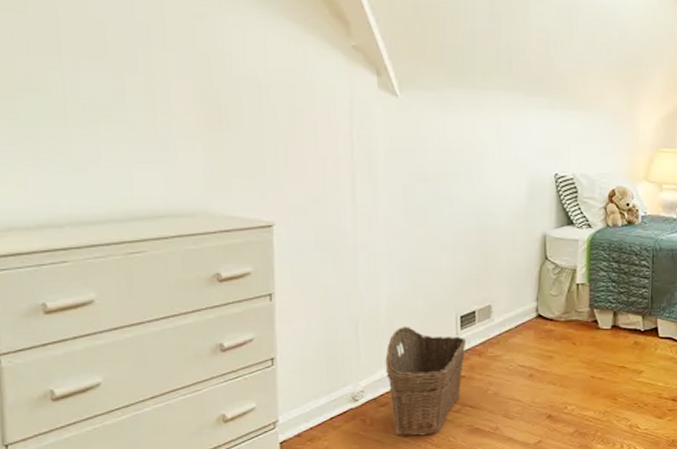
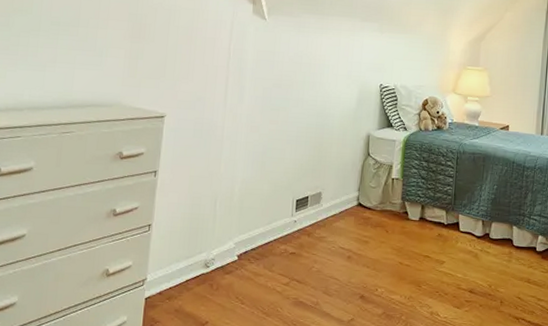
wicker basket: present [385,325,467,436] -> none [233,205,300,304]

